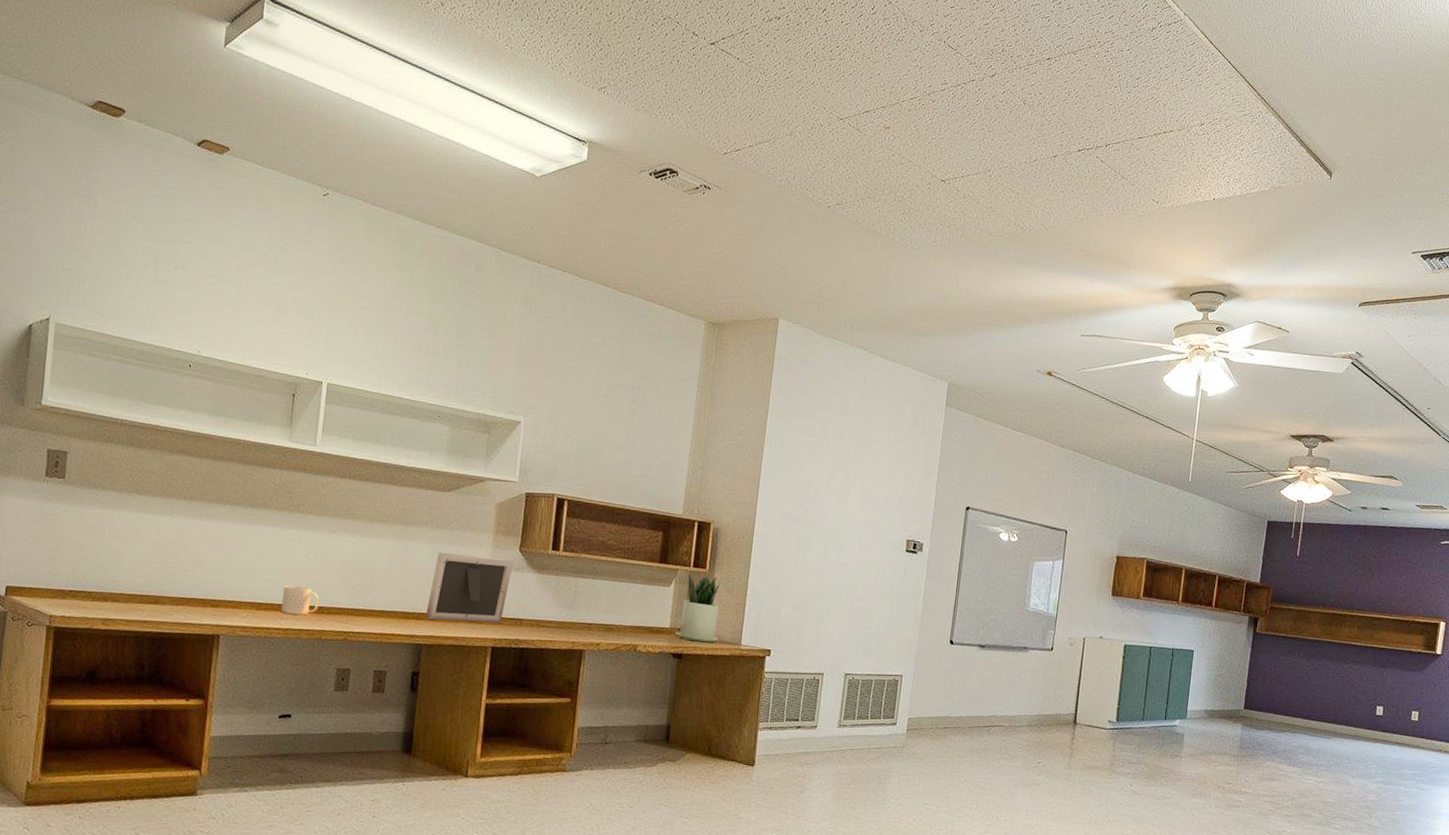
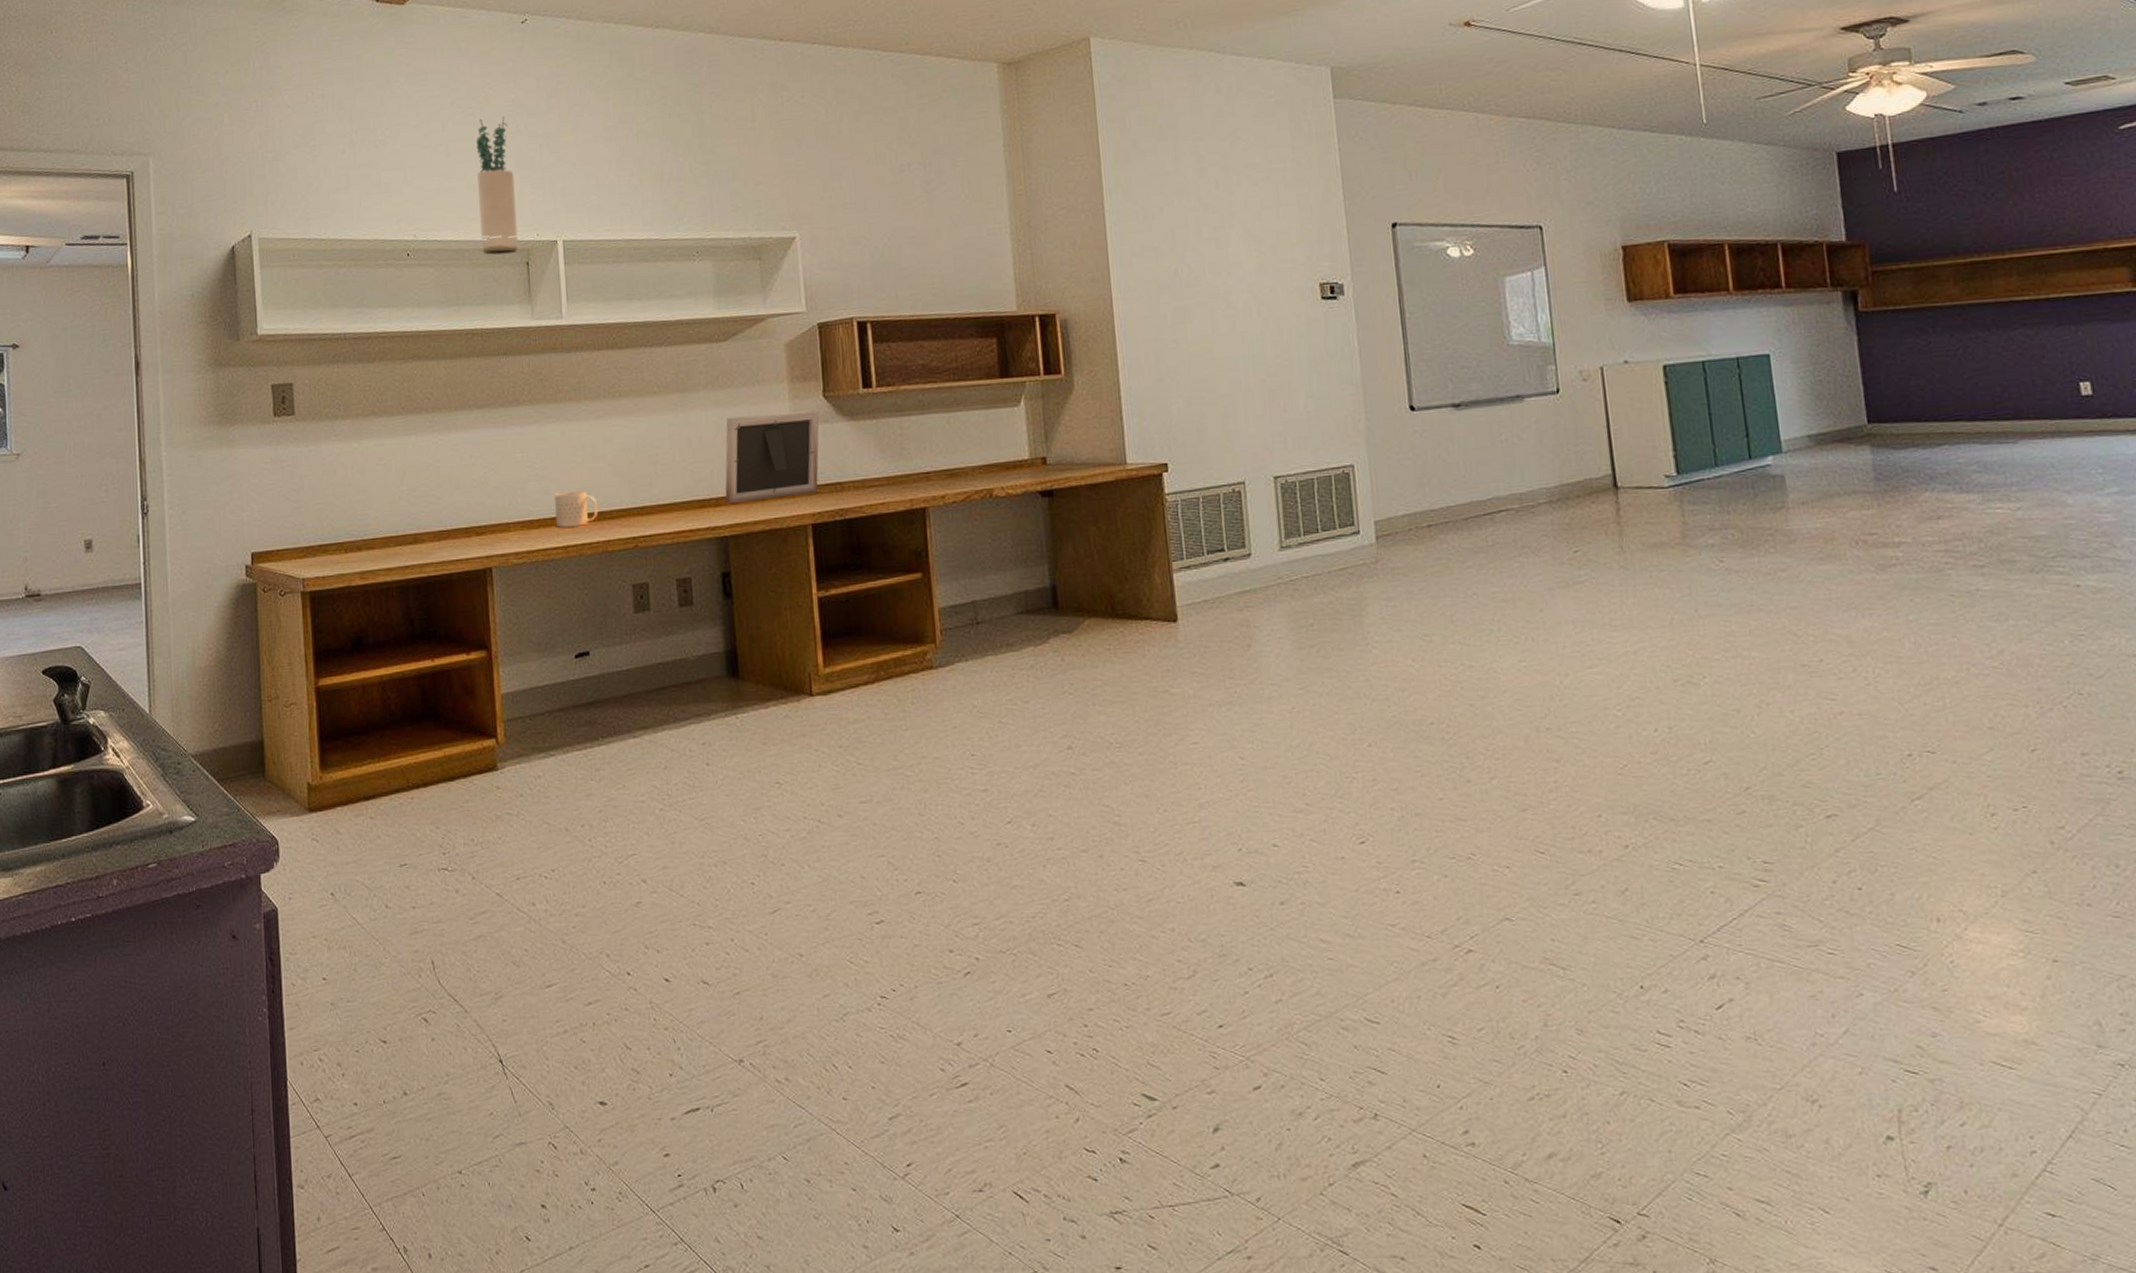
vase: none [256,267,297,385] -> present [475,116,519,256]
planter: present [675,573,721,643] -> none [1037,381,1096,471]

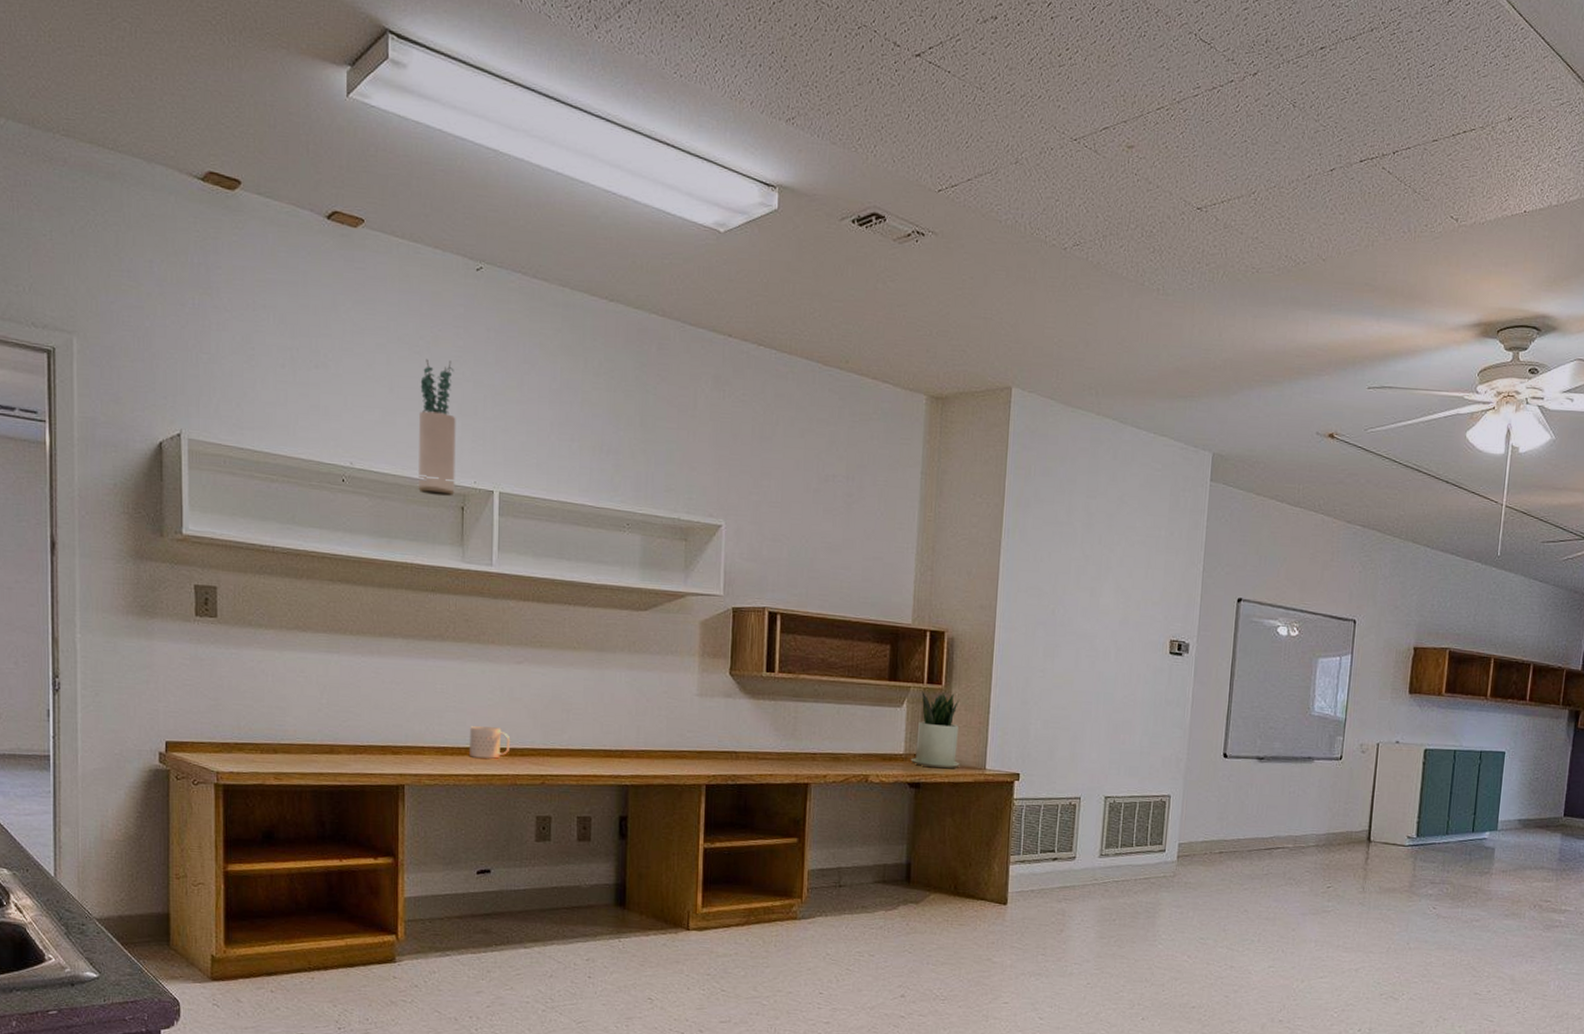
picture frame: present [725,410,820,504] -> none [630,680,724,758]
planter: none [1037,381,1096,471] -> present [910,691,960,769]

